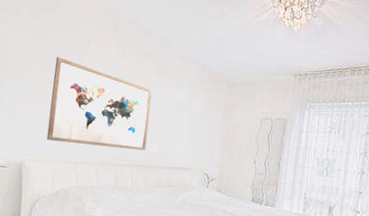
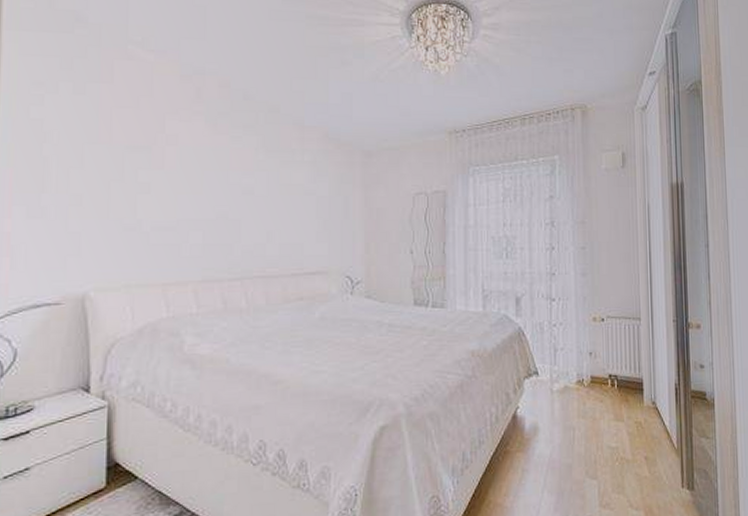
wall art: present [46,56,152,151] -> none [117,142,262,260]

